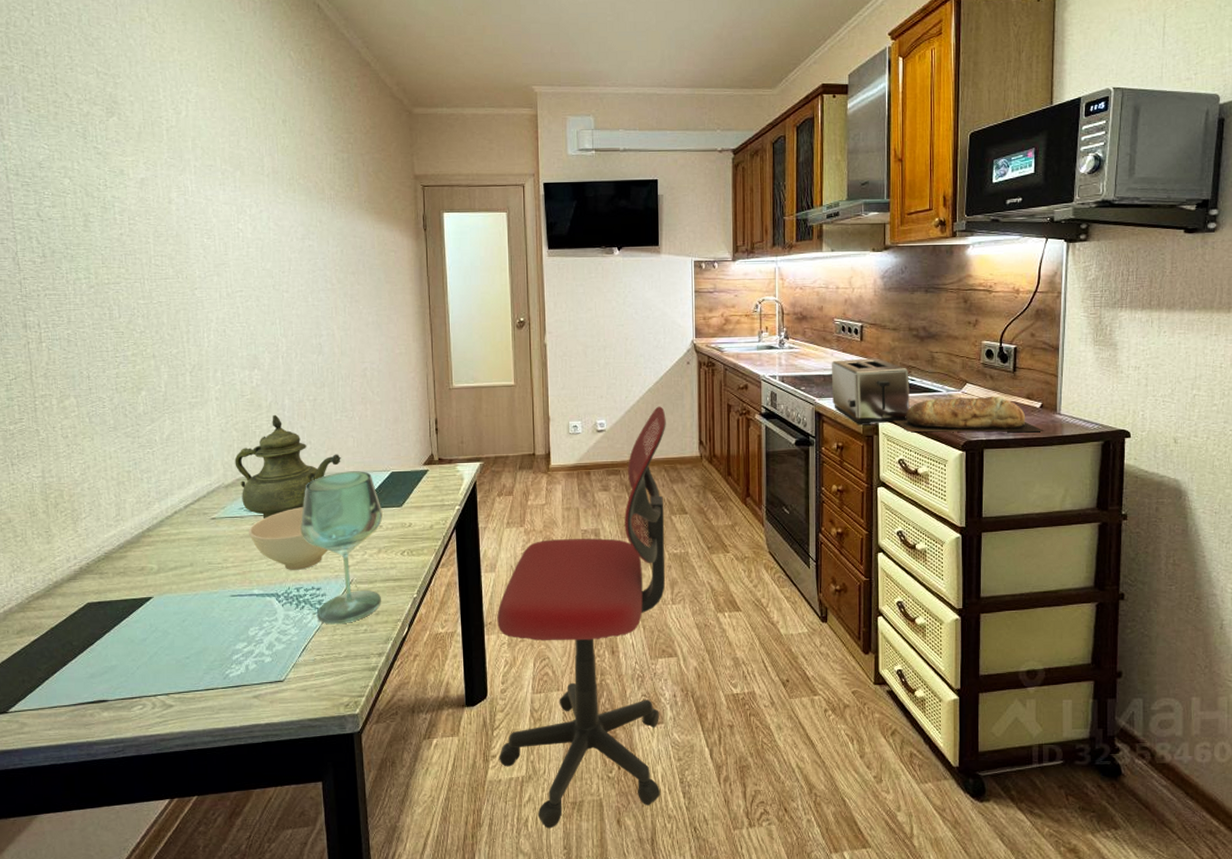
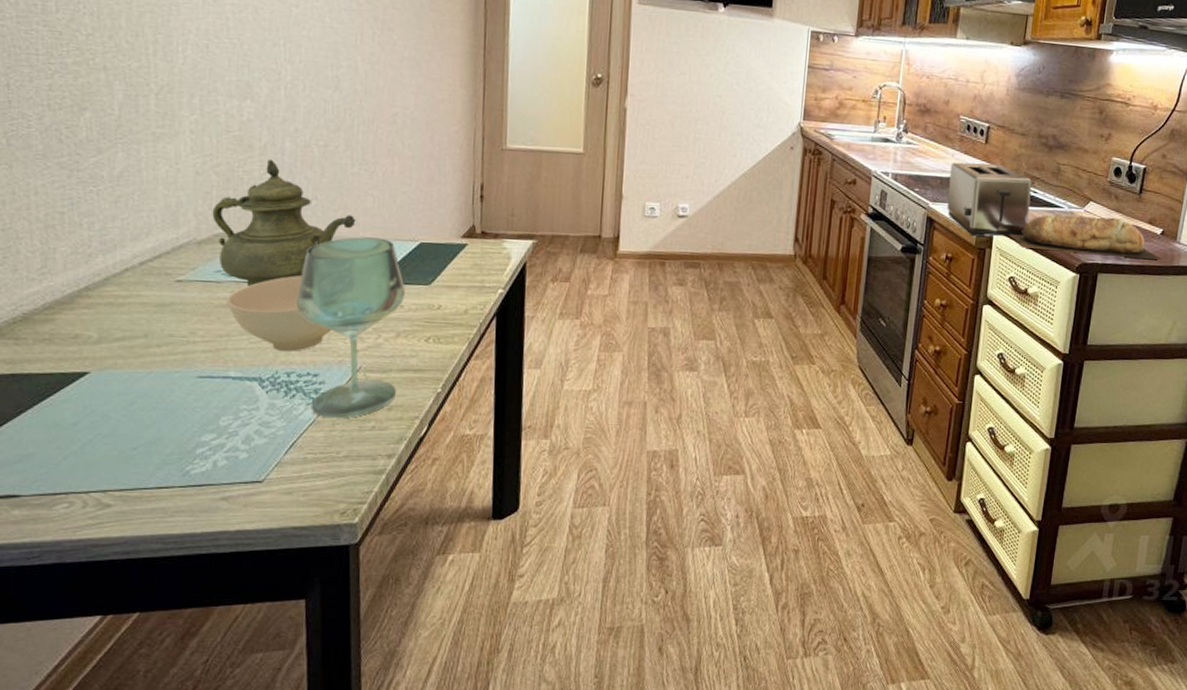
chair: present [497,406,666,829] -> none [527,194,760,656]

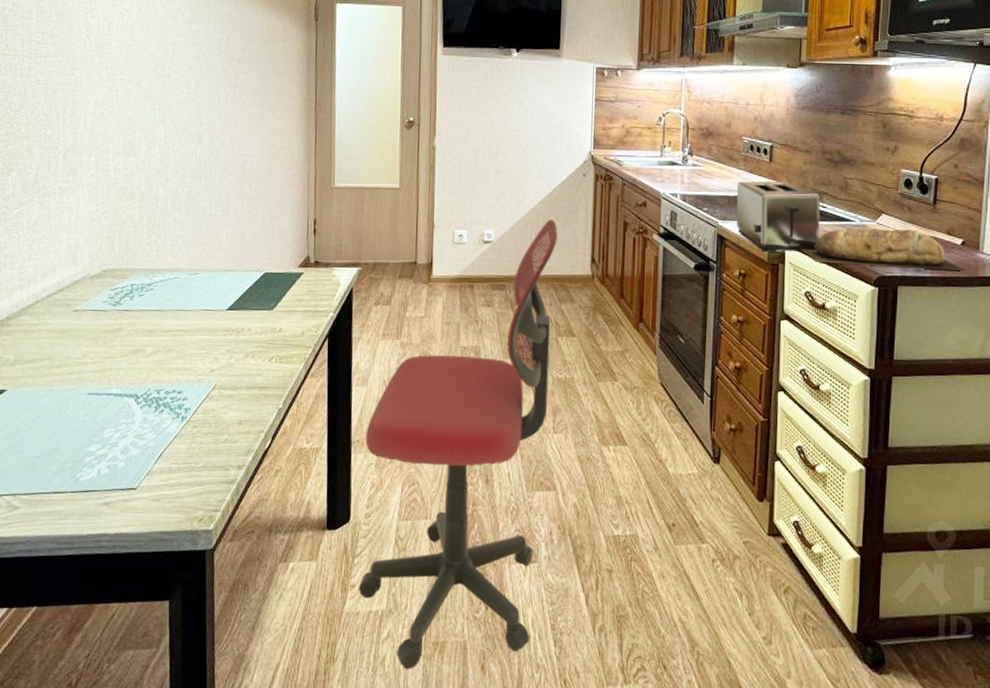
teapot: present [212,159,356,287] -> none [102,204,213,315]
bowl: present [225,275,331,351] -> none [110,304,193,371]
wine glass: present [296,237,406,419] -> none [165,269,253,432]
chair: none [527,194,760,656] -> present [358,219,558,670]

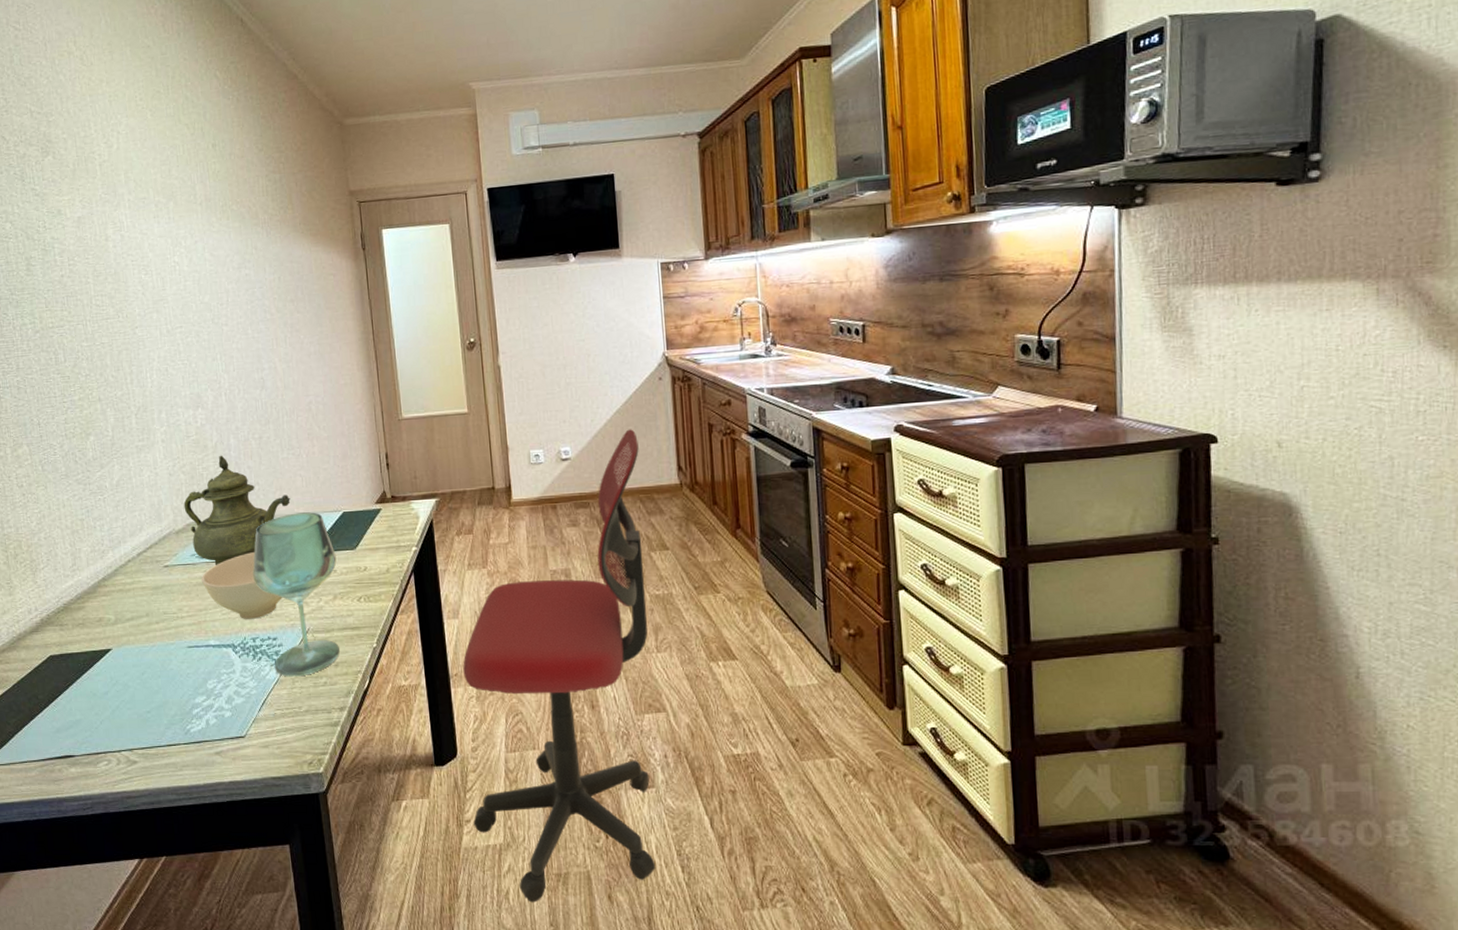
teapot: none [102,204,213,315] -> present [183,455,291,566]
bowl: none [110,304,193,371] -> present [201,552,282,619]
wine glass: none [165,269,253,432] -> present [252,512,340,677]
toaster: present [736,180,821,252] -> none [828,361,928,441]
bread loaf: present [801,228,966,272] -> none [908,399,1103,447]

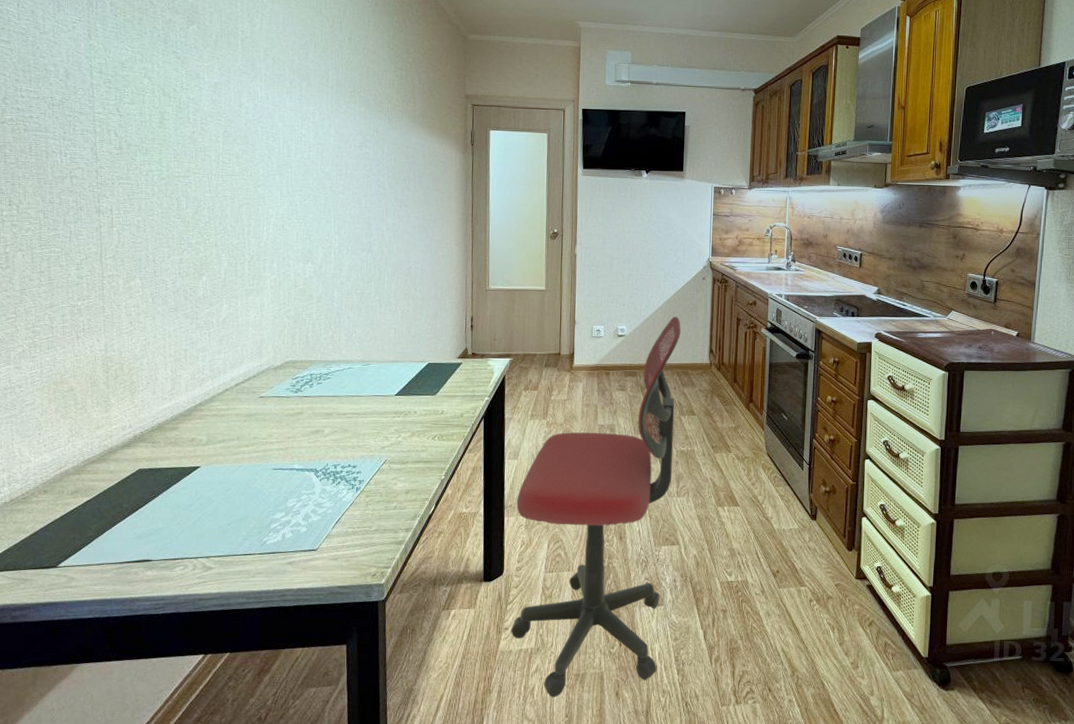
teapot: present [183,455,291,566] -> none [284,304,383,400]
bowl: present [201,552,282,619] -> none [292,391,365,448]
wine glass: present [252,512,340,677] -> none [341,360,418,501]

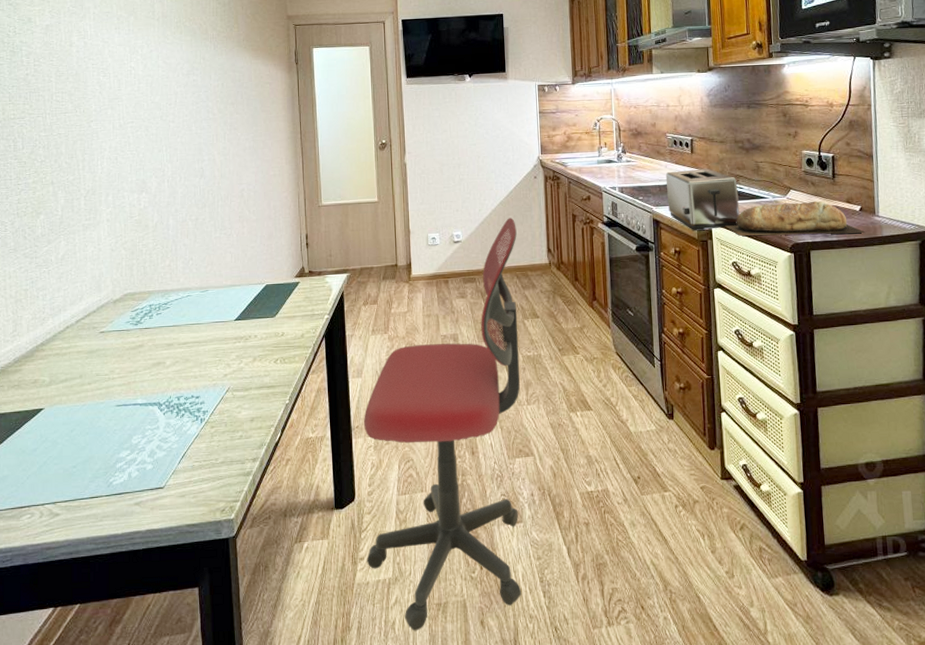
toaster: none [831,283,902,343] -> present [665,168,740,230]
bread loaf: none [885,322,1020,359] -> present [725,201,866,236]

